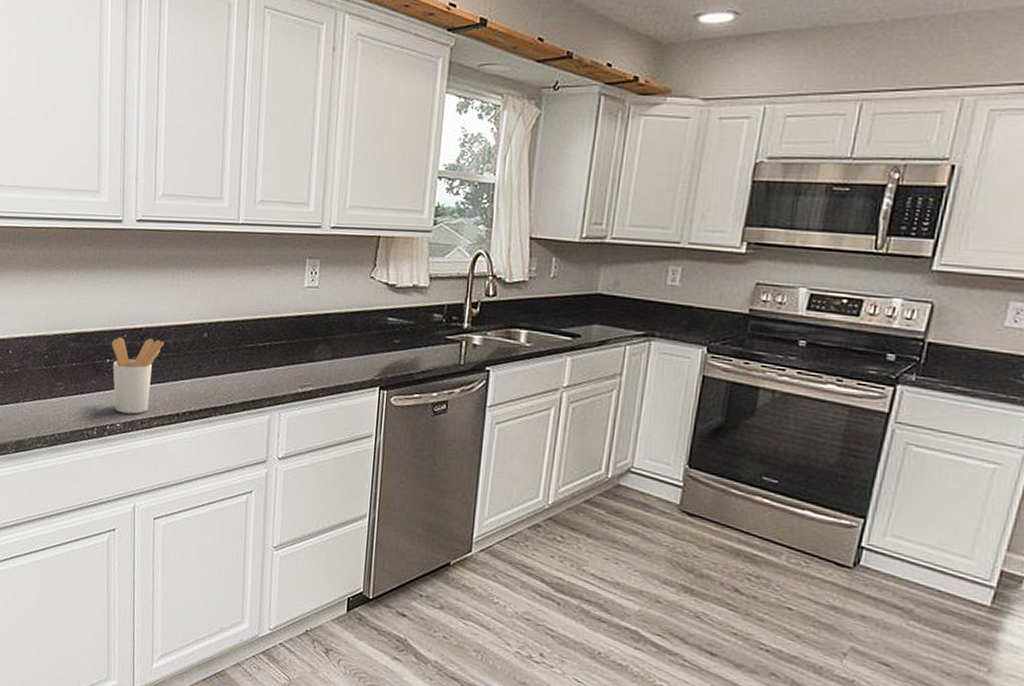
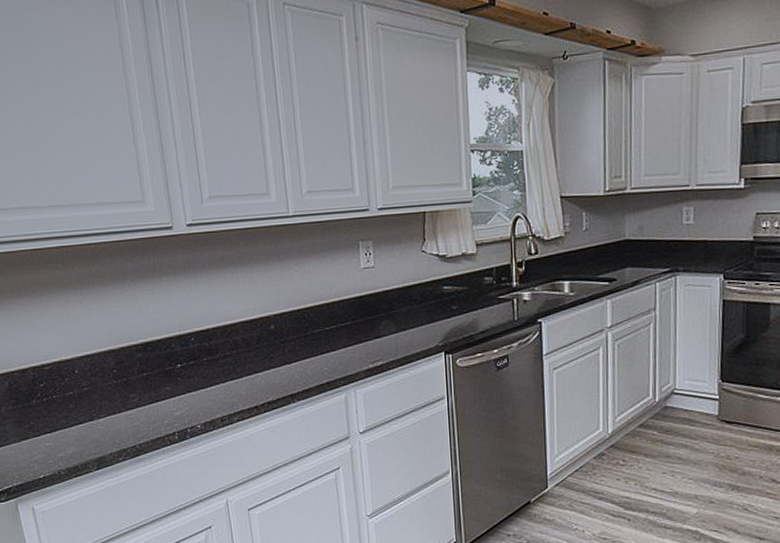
utensil holder: present [112,336,165,414] -> none [180,337,233,414]

